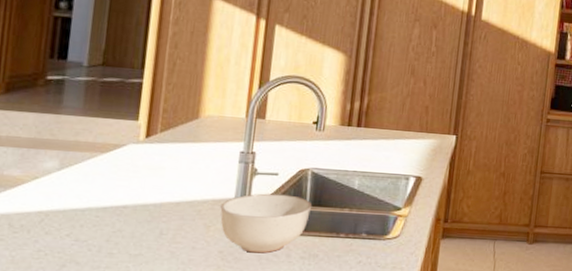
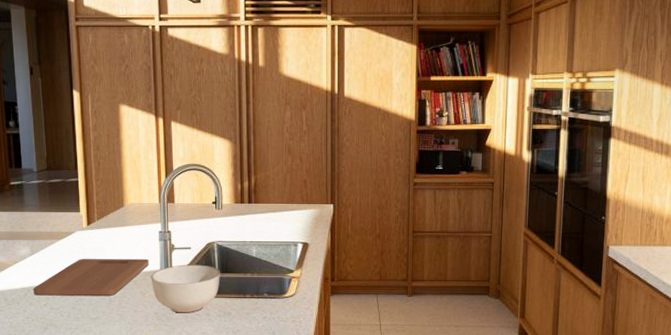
cutting board: none [54,178,221,227] -> present [33,258,149,296]

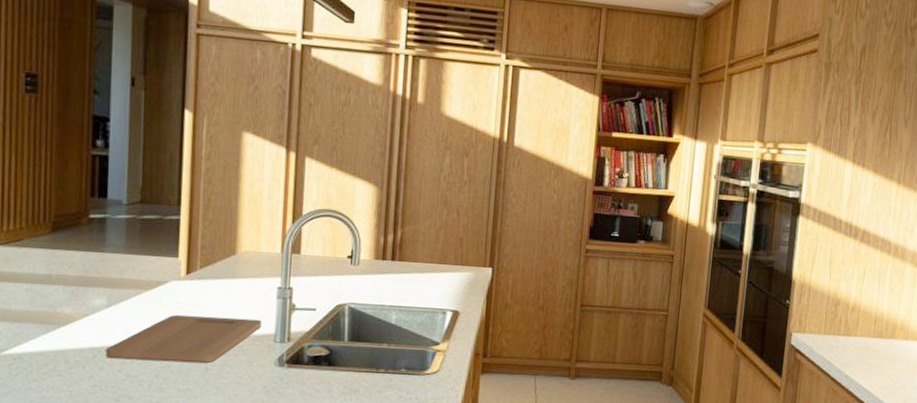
bowl: present [150,264,221,313] -> none [261,329,351,389]

